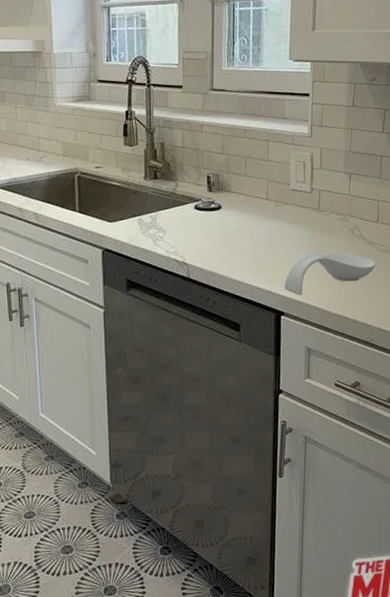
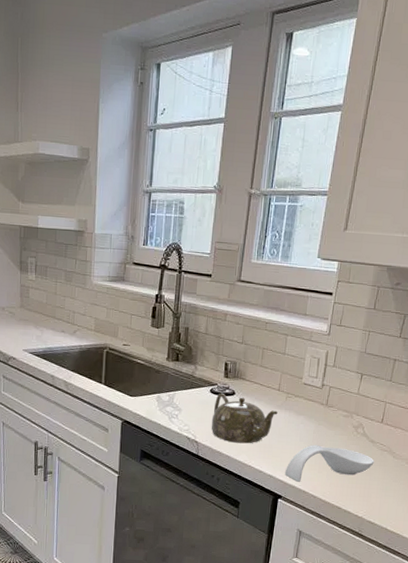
teapot: none [199,208,269,261] -> present [211,392,278,444]

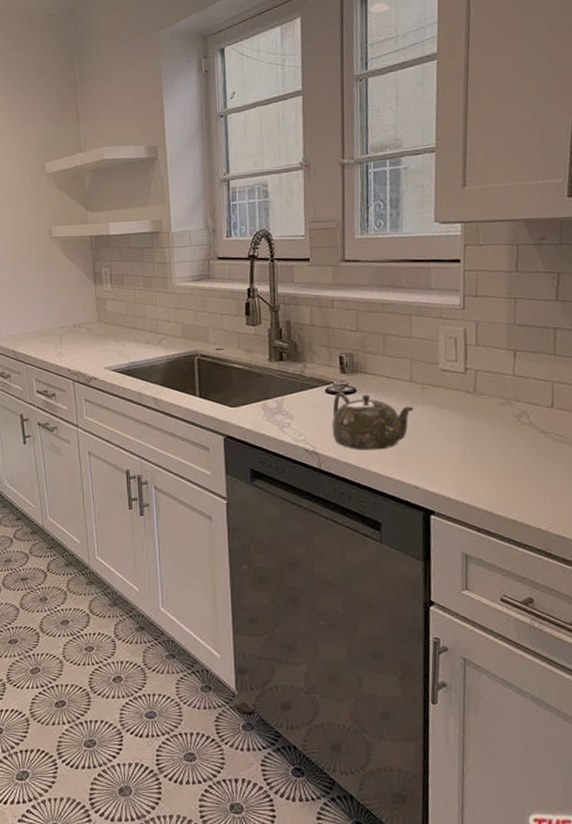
spoon rest: present [284,445,374,483] -> none [433,443,551,493]

